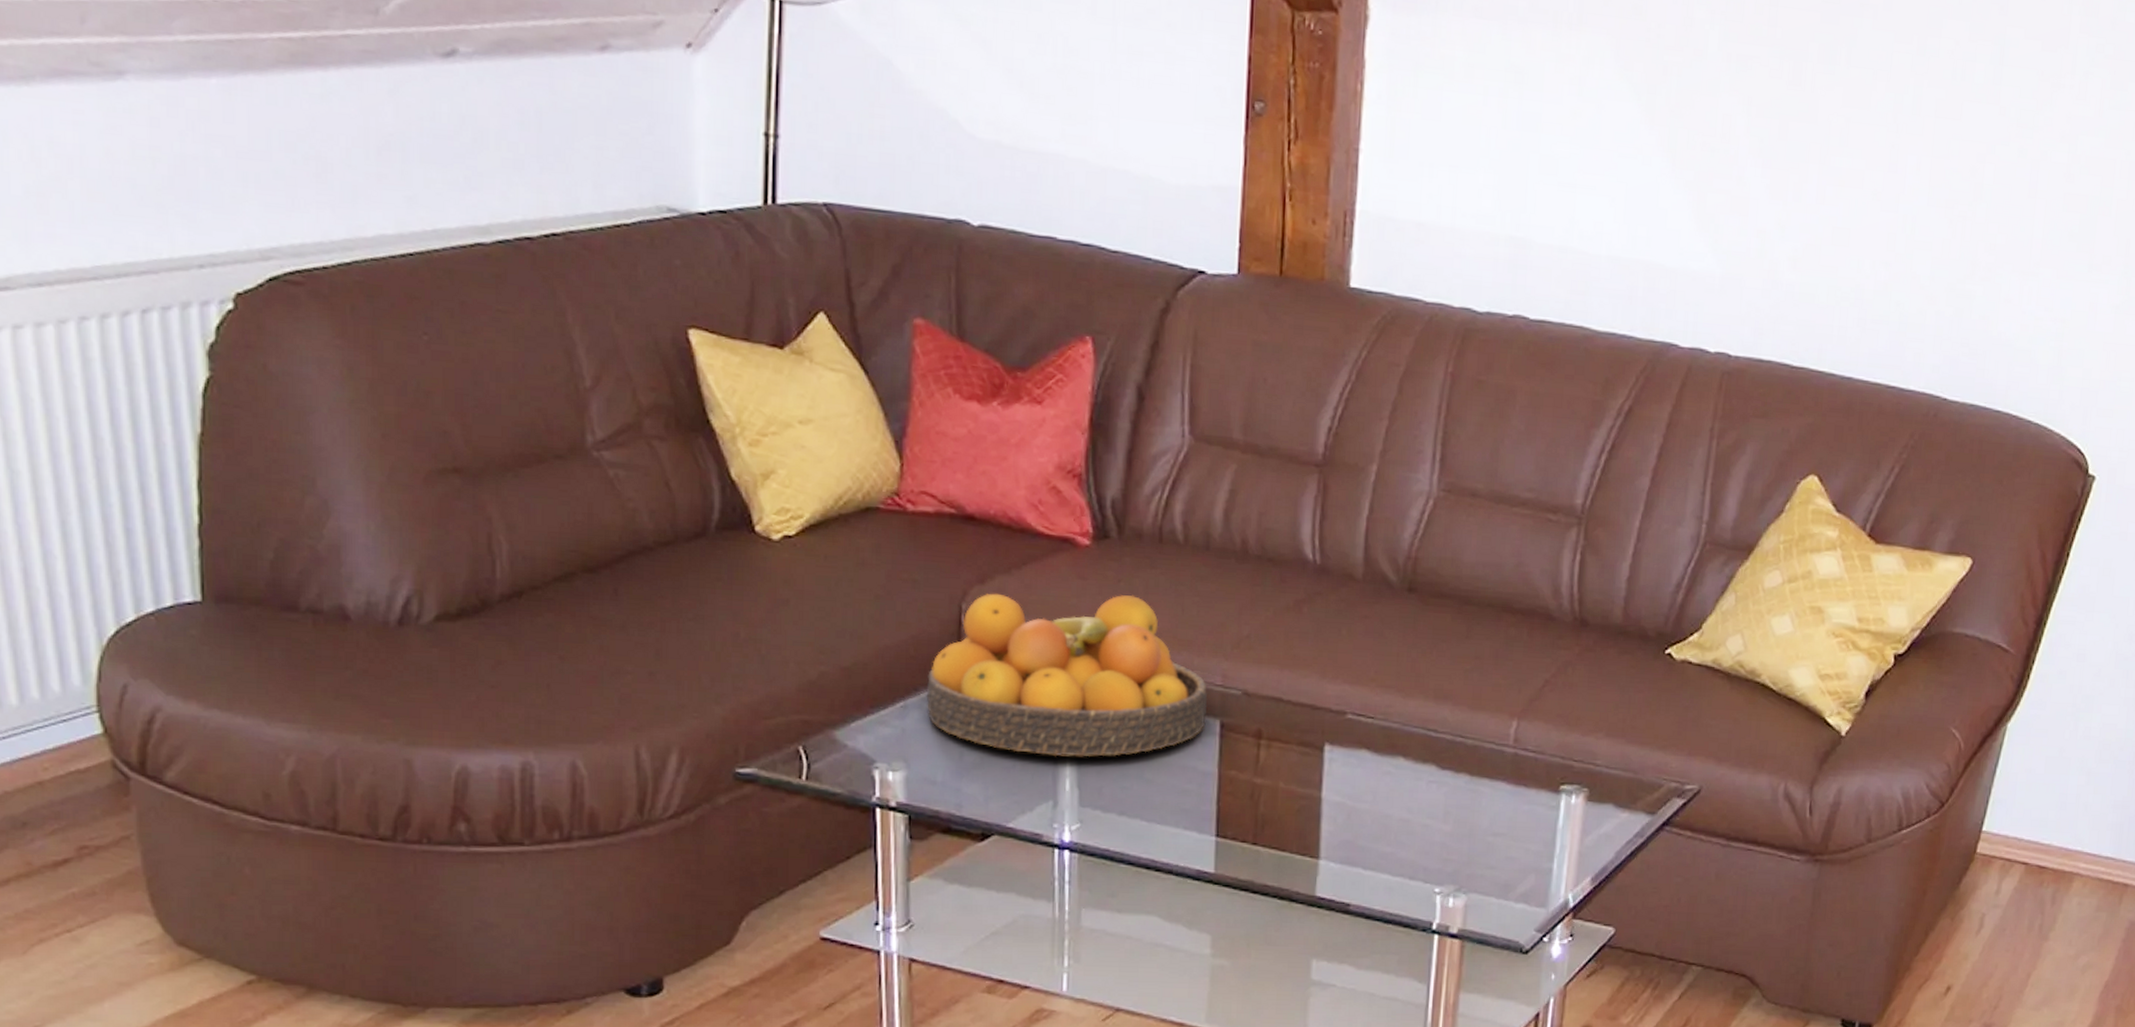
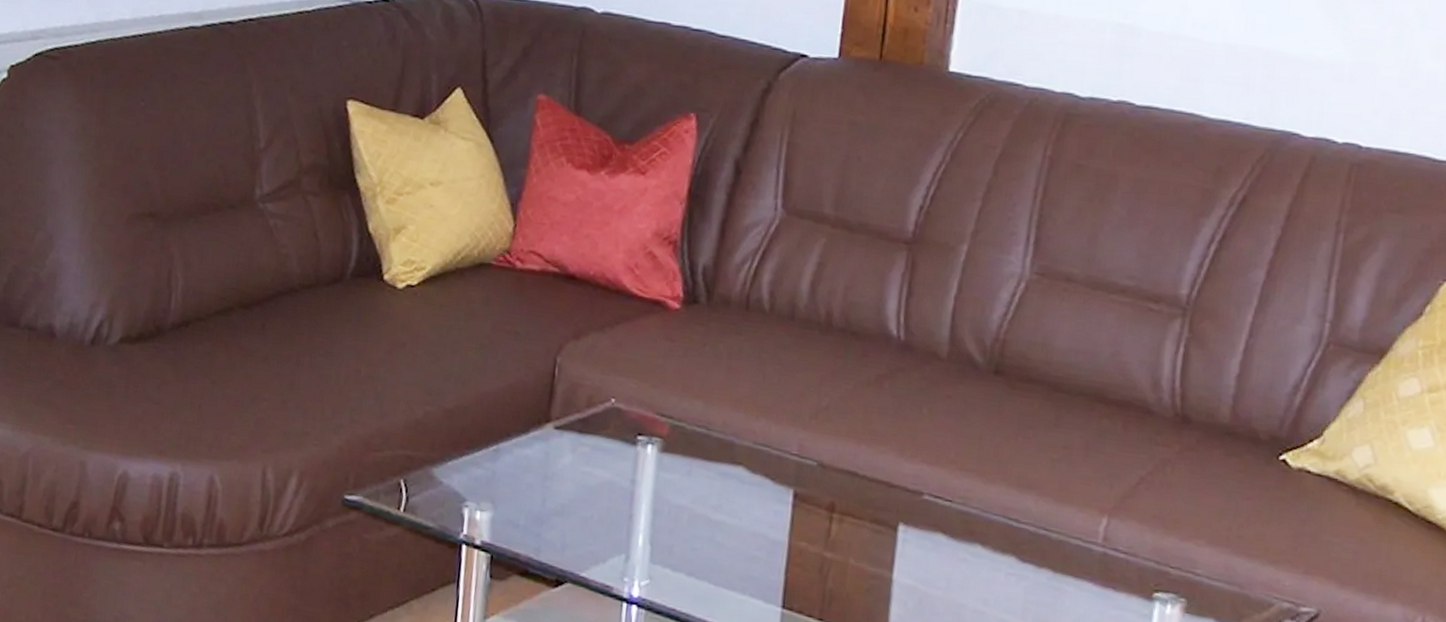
fruit bowl: present [926,593,1208,757] -> none [517,349,783,516]

